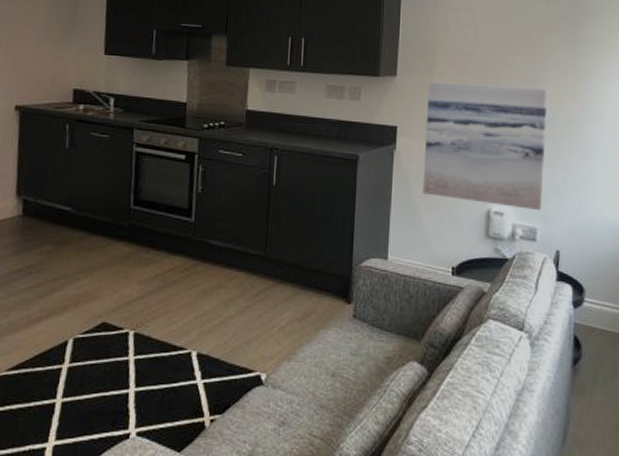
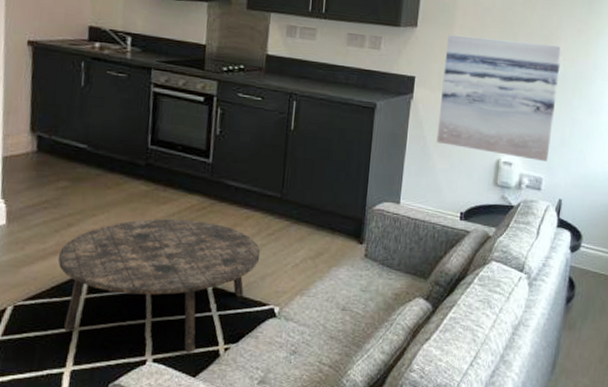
coffee table: none [41,281,246,425] -> present [57,218,261,353]

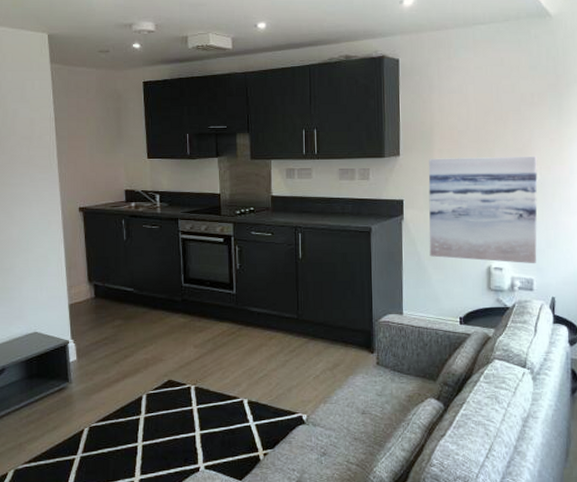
coffee table: present [57,218,261,353] -> none [119,344,285,459]

